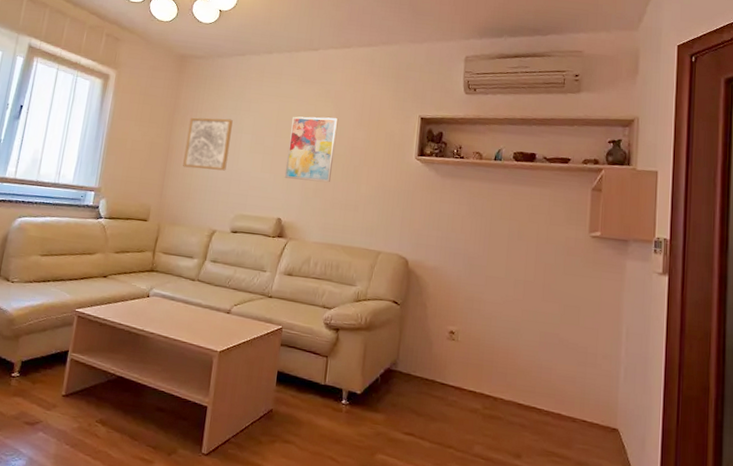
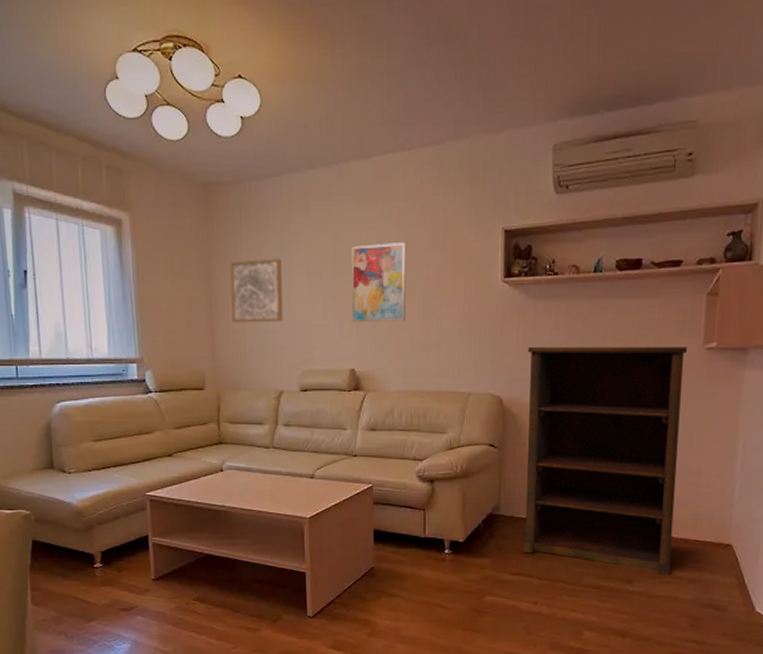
shelving unit: none [416,216,575,455] -> present [523,346,688,576]

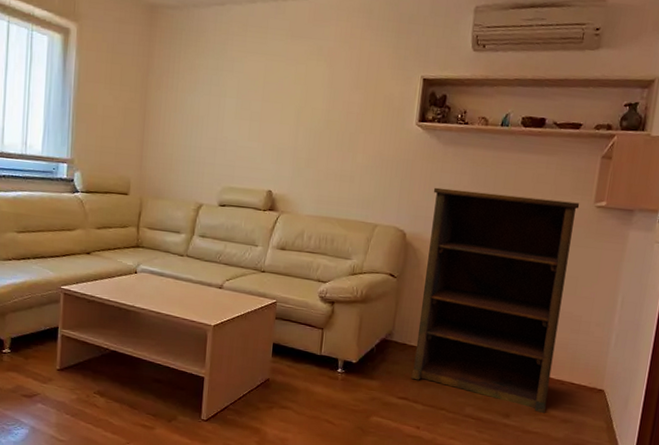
wall art: present [230,258,283,323] -> none [162,79,215,140]
wall art: present [351,243,407,322] -> none [274,77,332,152]

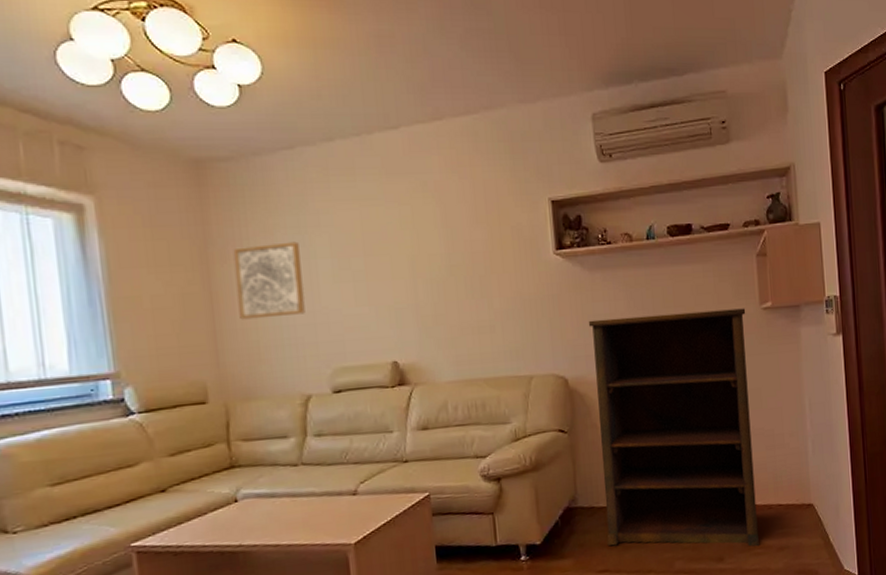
wall art: none [162,79,215,140] -> present [233,241,306,320]

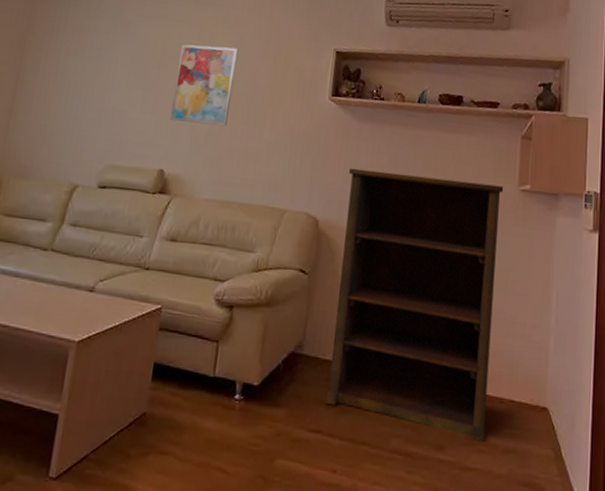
wall art: present [233,241,306,320] -> none [36,41,105,110]
wall art: none [383,218,452,308] -> present [169,44,239,127]

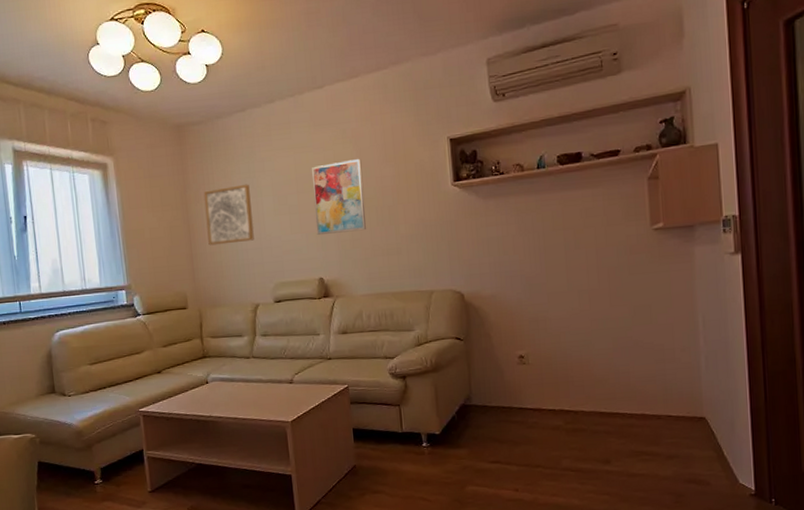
wall art: none [36,41,105,110] -> present [203,184,254,246]
shelving unit: present [325,168,504,443] -> none [482,229,647,454]

